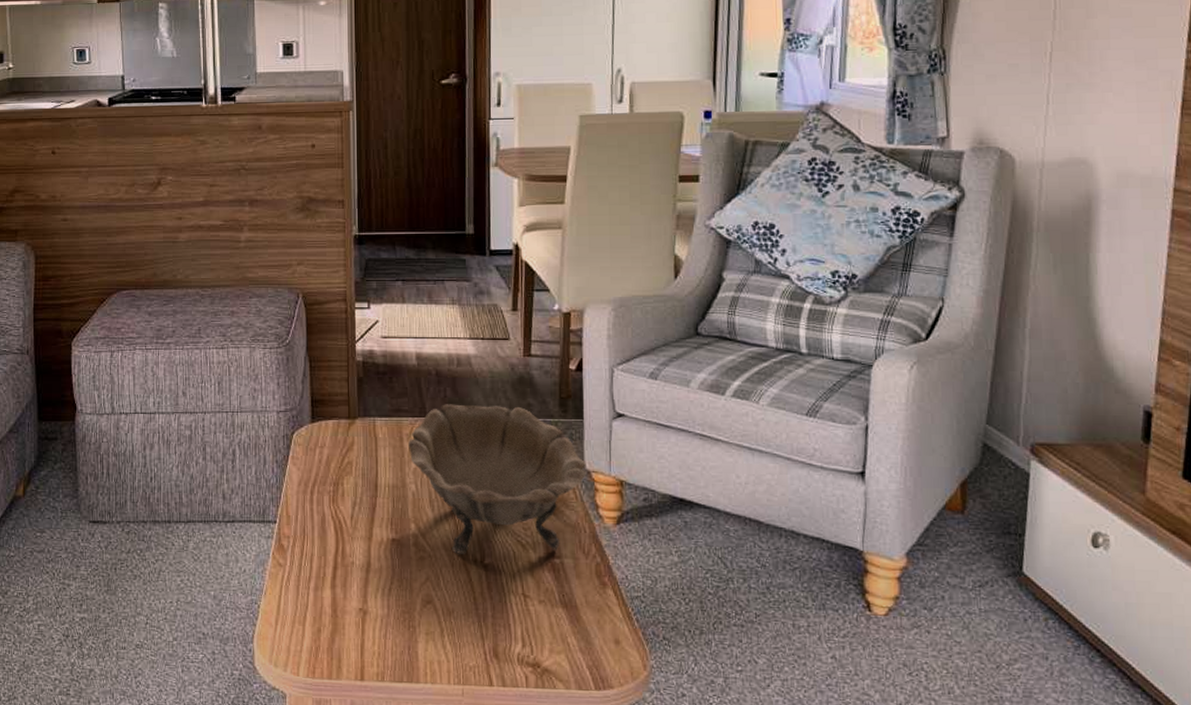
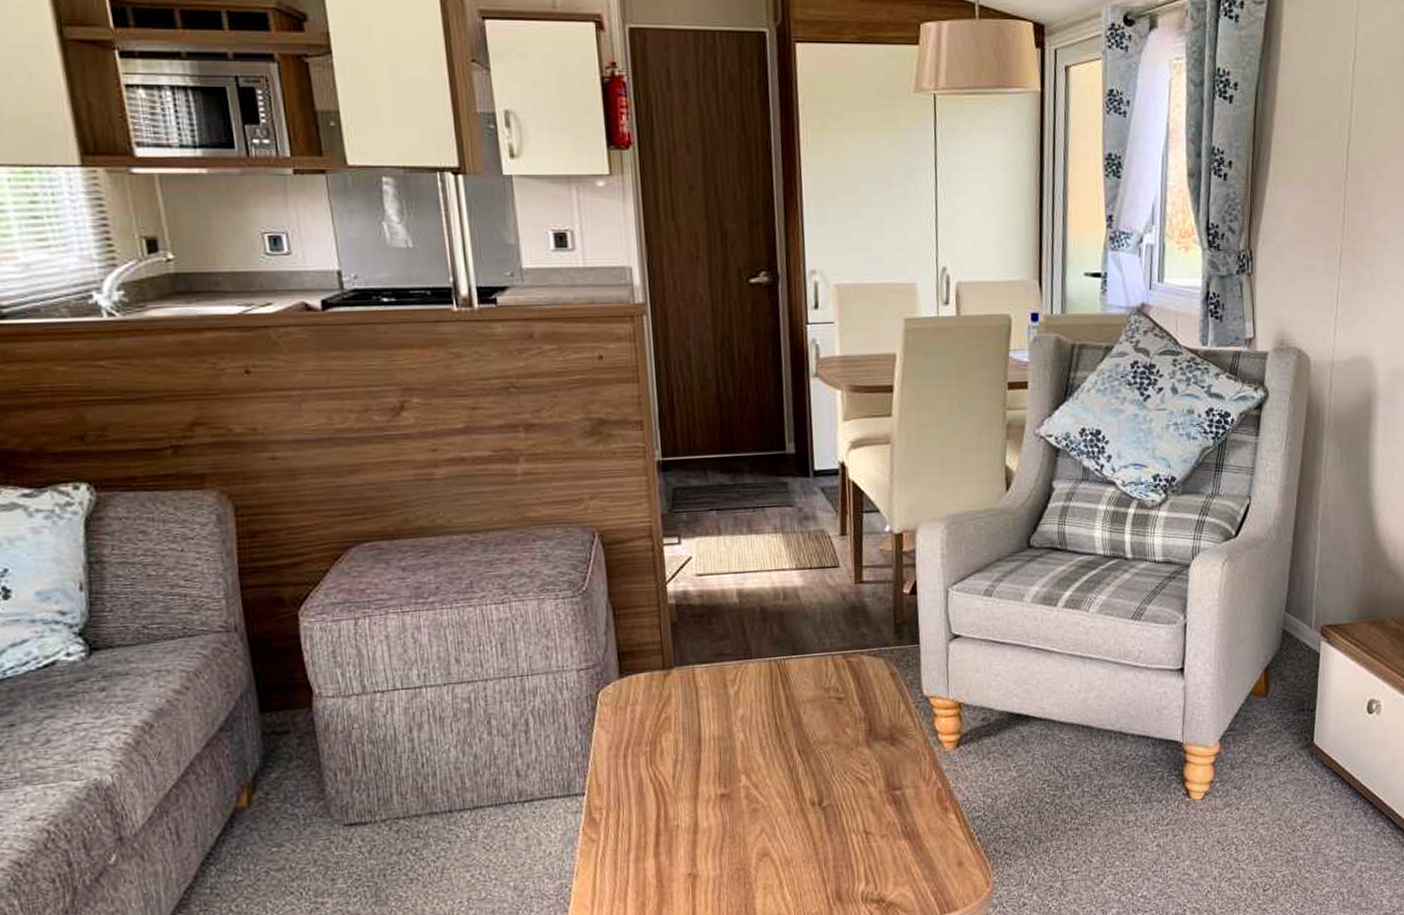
decorative bowl: present [408,404,586,555] -> none [733,638,925,801]

